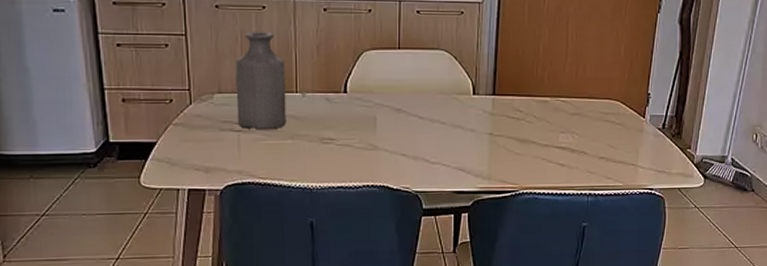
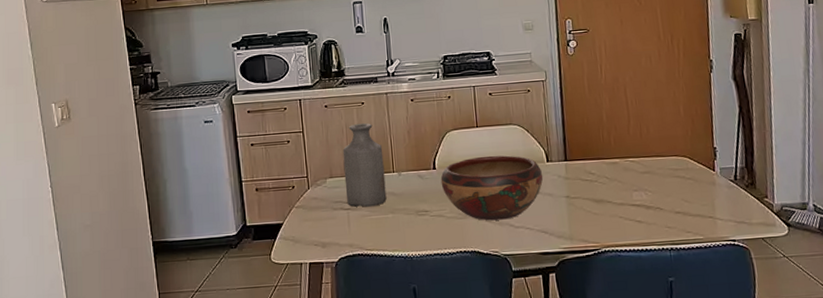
decorative bowl: none [351,82,467,154] -> present [440,155,544,221]

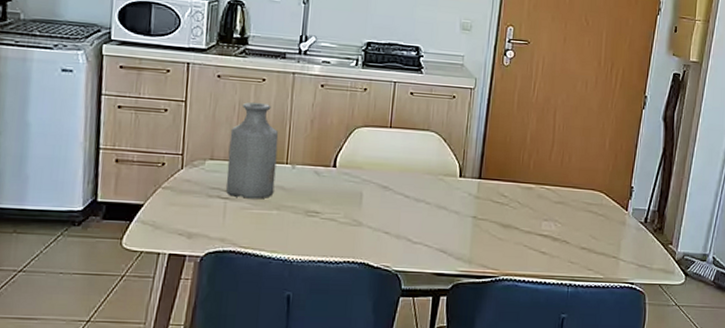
decorative bowl: present [440,155,544,221] -> none [339,160,453,233]

